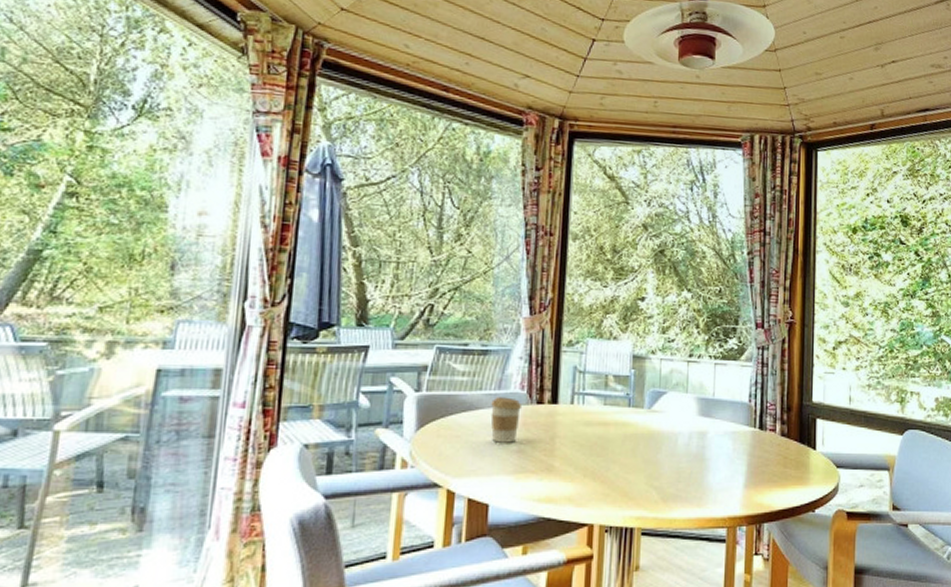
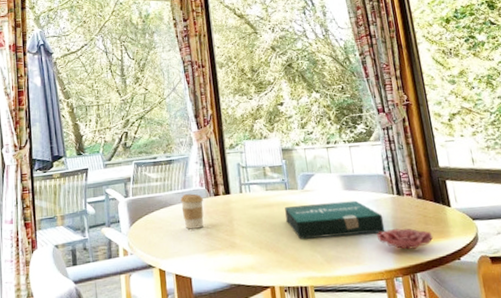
pizza box: none [623,427,738,472] -> present [285,200,385,240]
flower: none [726,469,790,495] -> present [376,228,433,250]

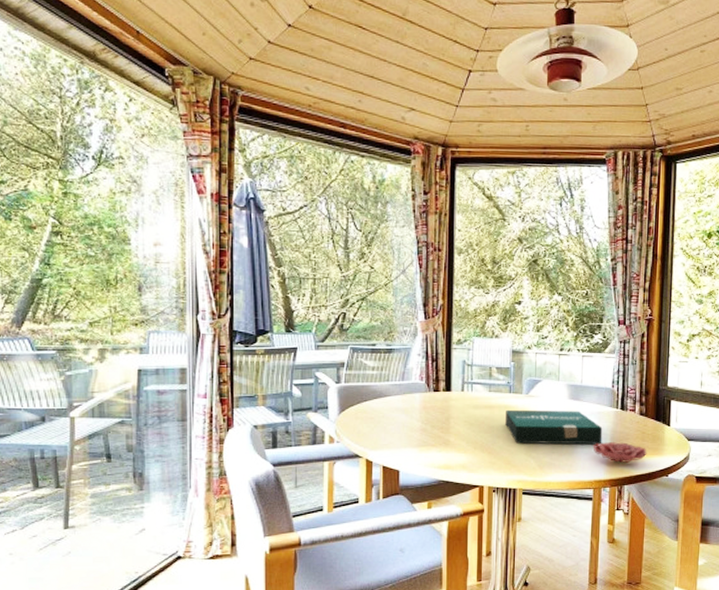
coffee cup: present [180,193,204,229] -> none [397,387,422,423]

